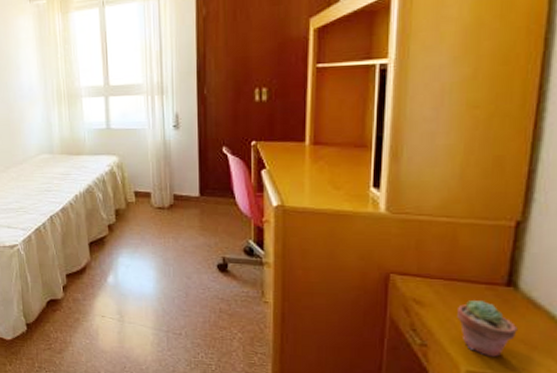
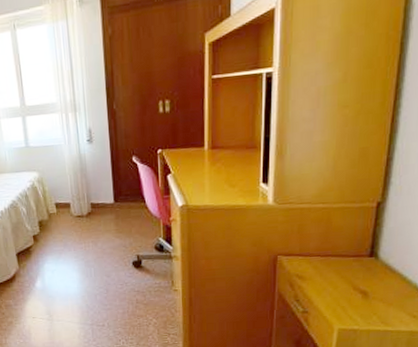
potted succulent: present [457,300,518,357] -> none [331,271,378,316]

